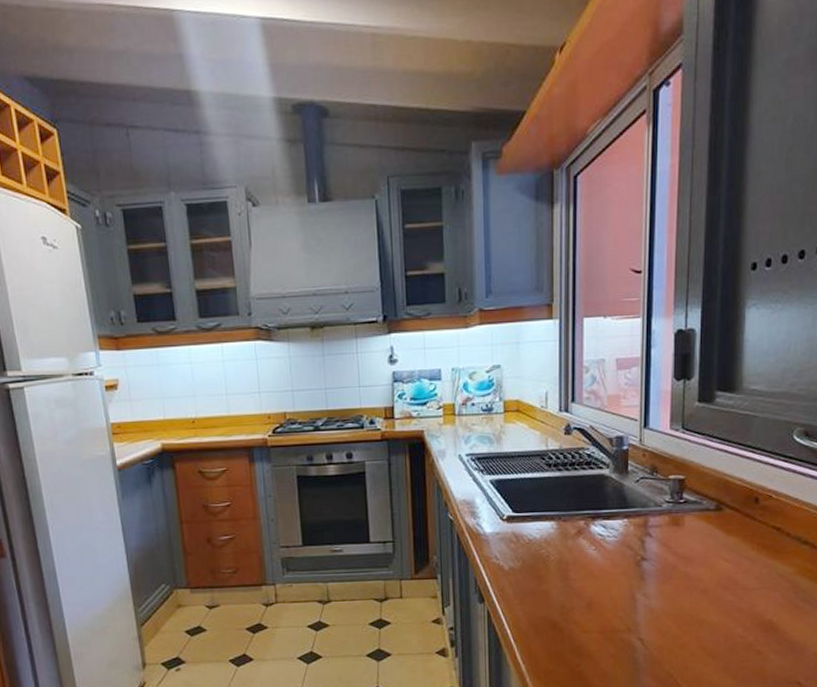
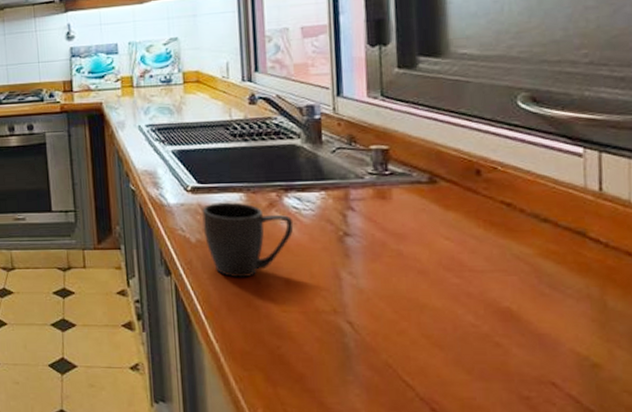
mug: none [516,530,598,603] -> present [202,202,294,278]

